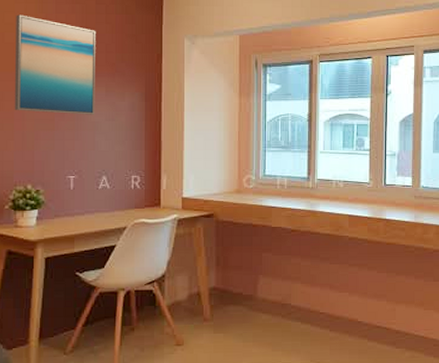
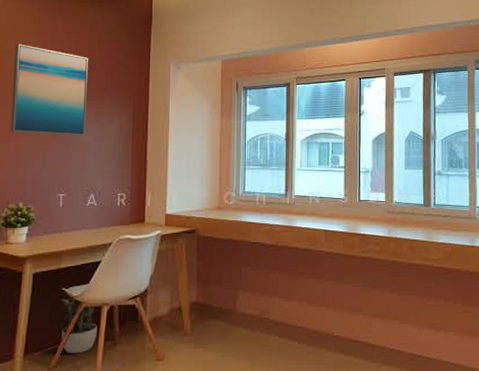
potted plant: none [74,279,114,339] -> present [60,294,98,354]

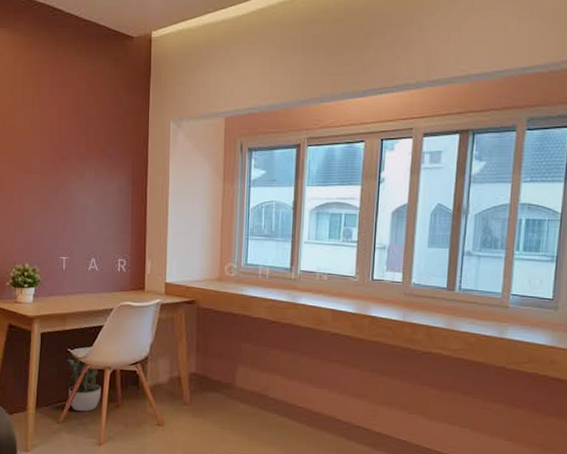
wall art: present [10,44,89,136] -> none [13,98,87,198]

